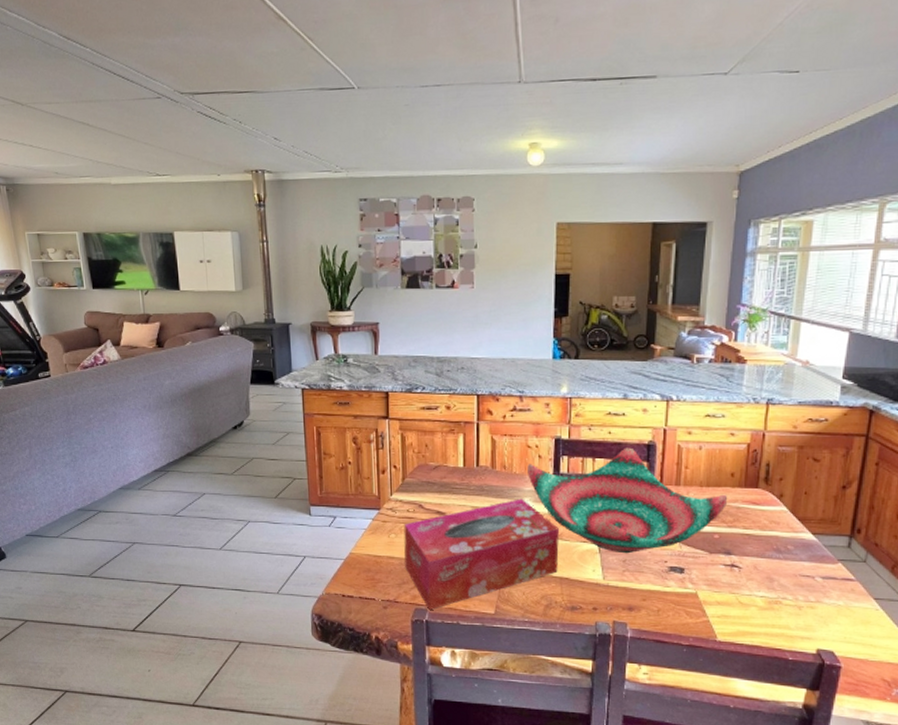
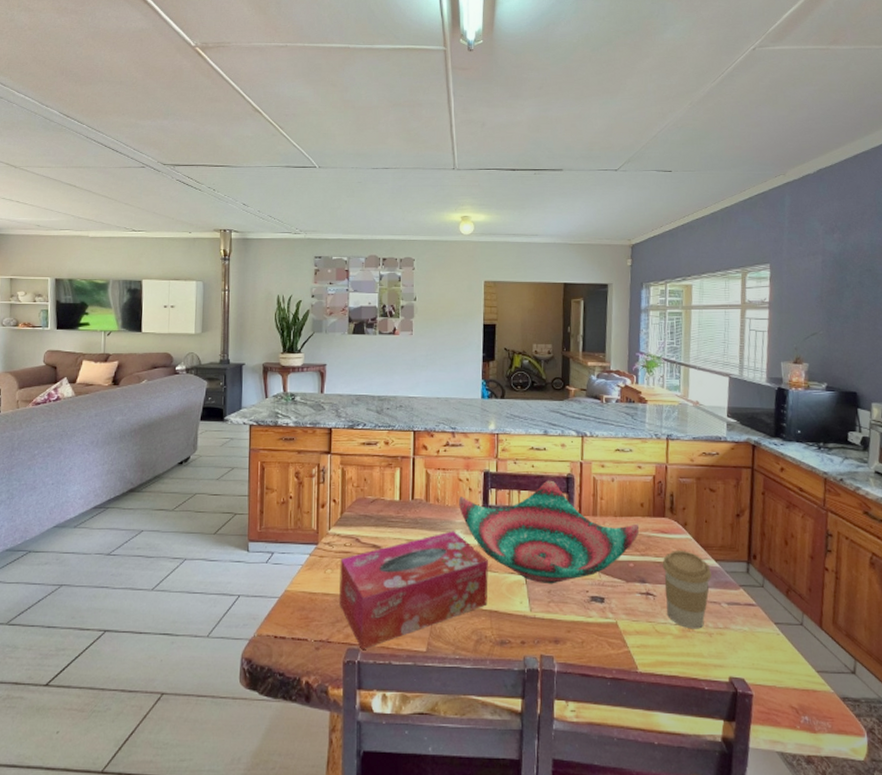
coffee cup: none [751,523,807,602] -> present [662,551,712,629]

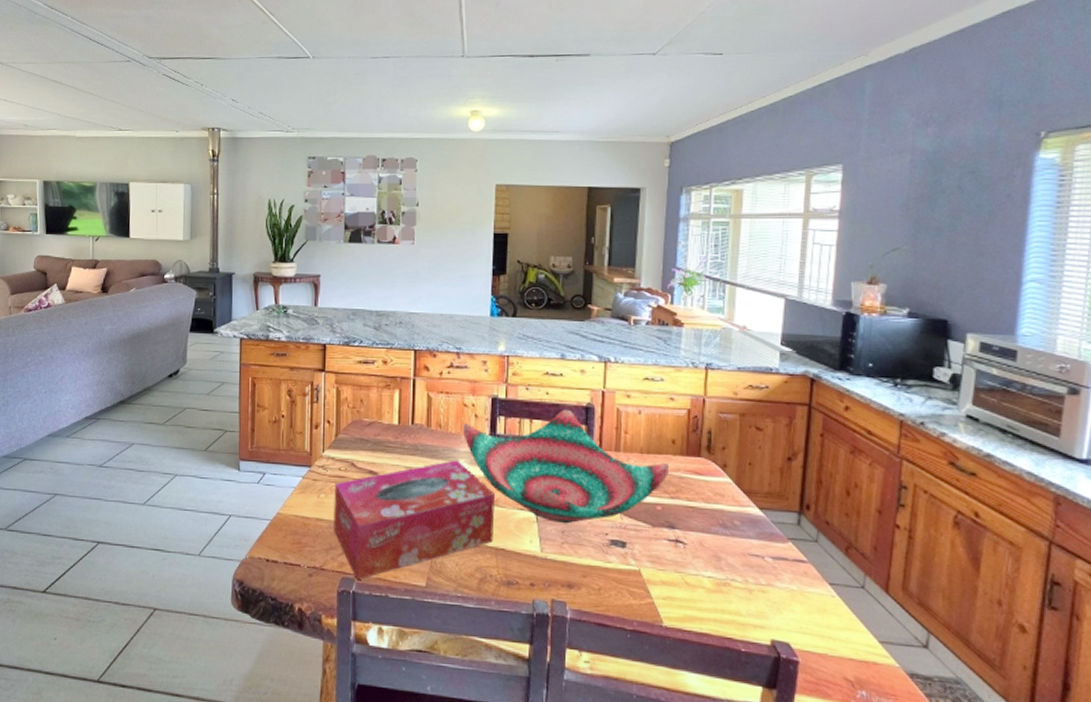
coffee cup: present [662,551,712,629] -> none [695,495,754,584]

